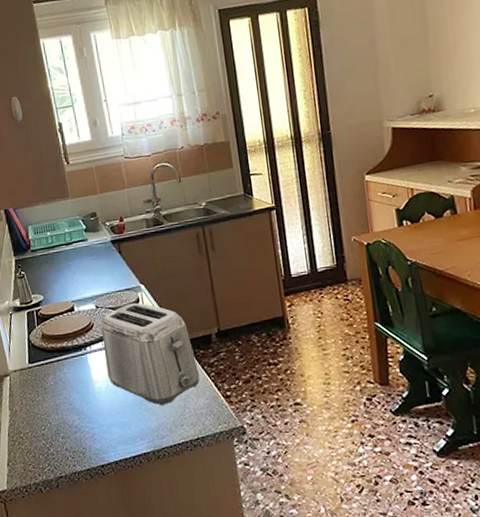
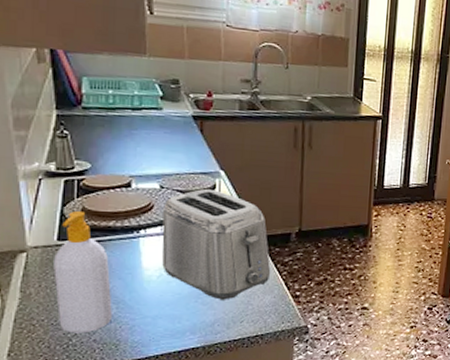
soap bottle: none [28,336,77,444] -> present [53,210,112,333]

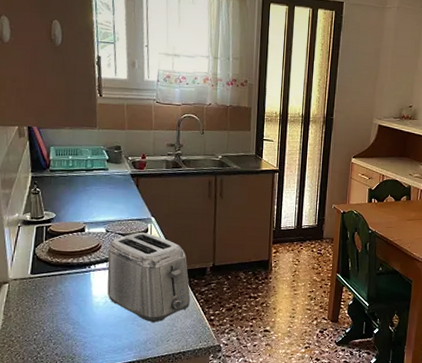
soap bottle: present [53,210,112,333] -> none [27,250,70,348]

